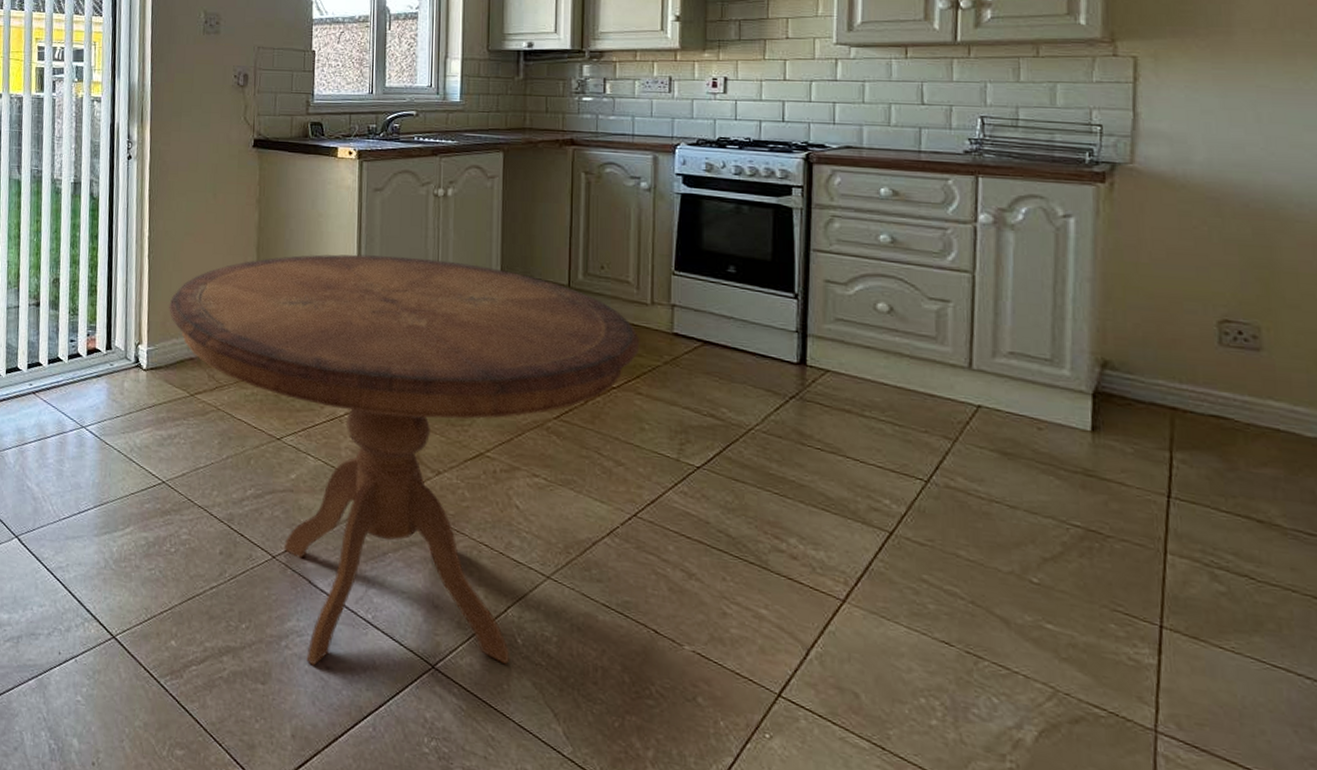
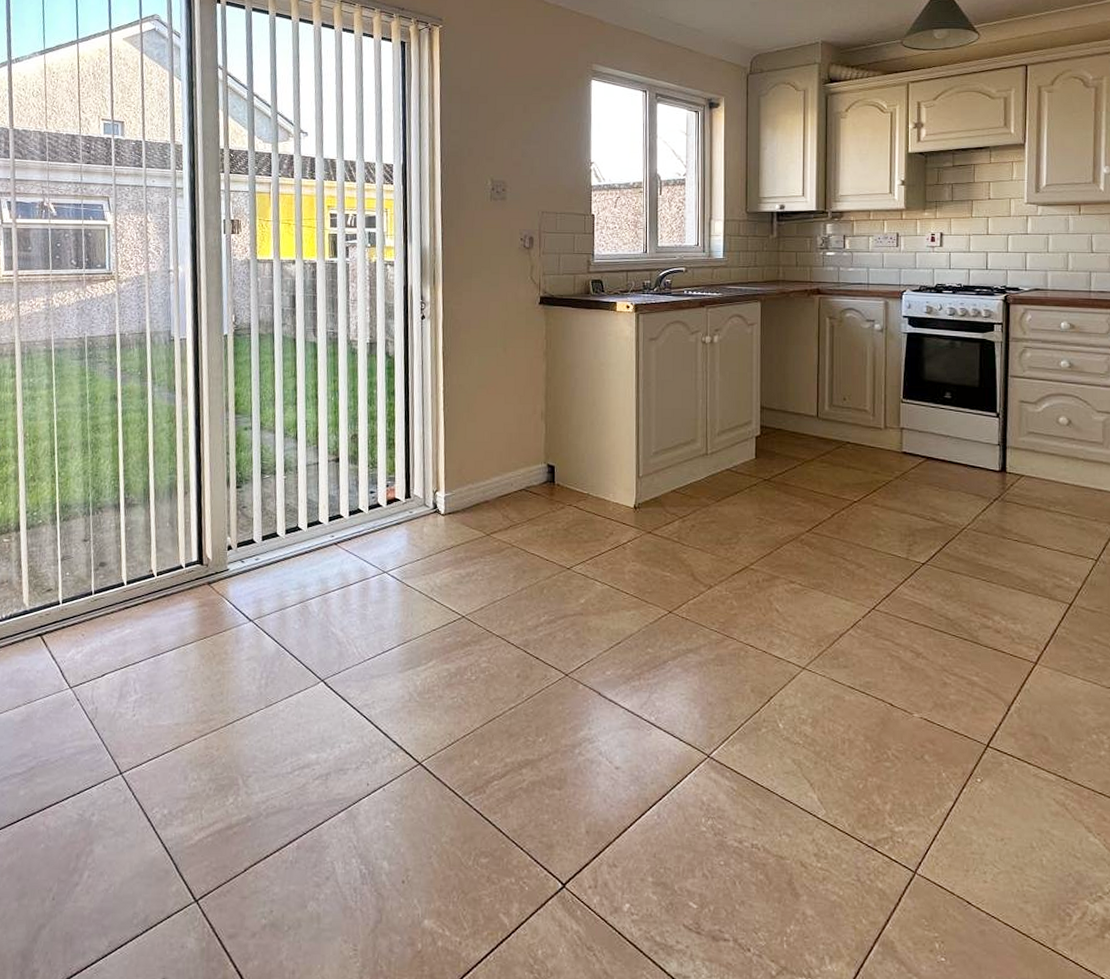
round table: present [169,254,640,666] -> none [464,398,876,768]

